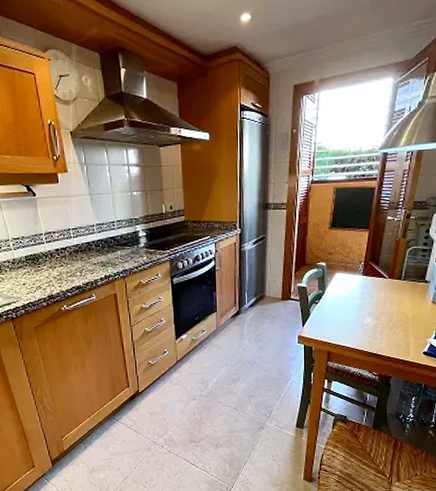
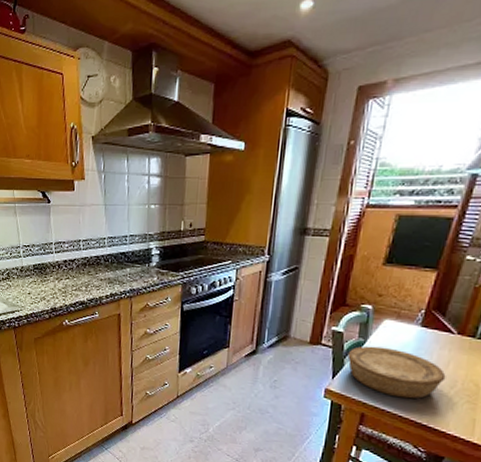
bowl: none [312,295,385,335] -> present [347,346,446,399]

